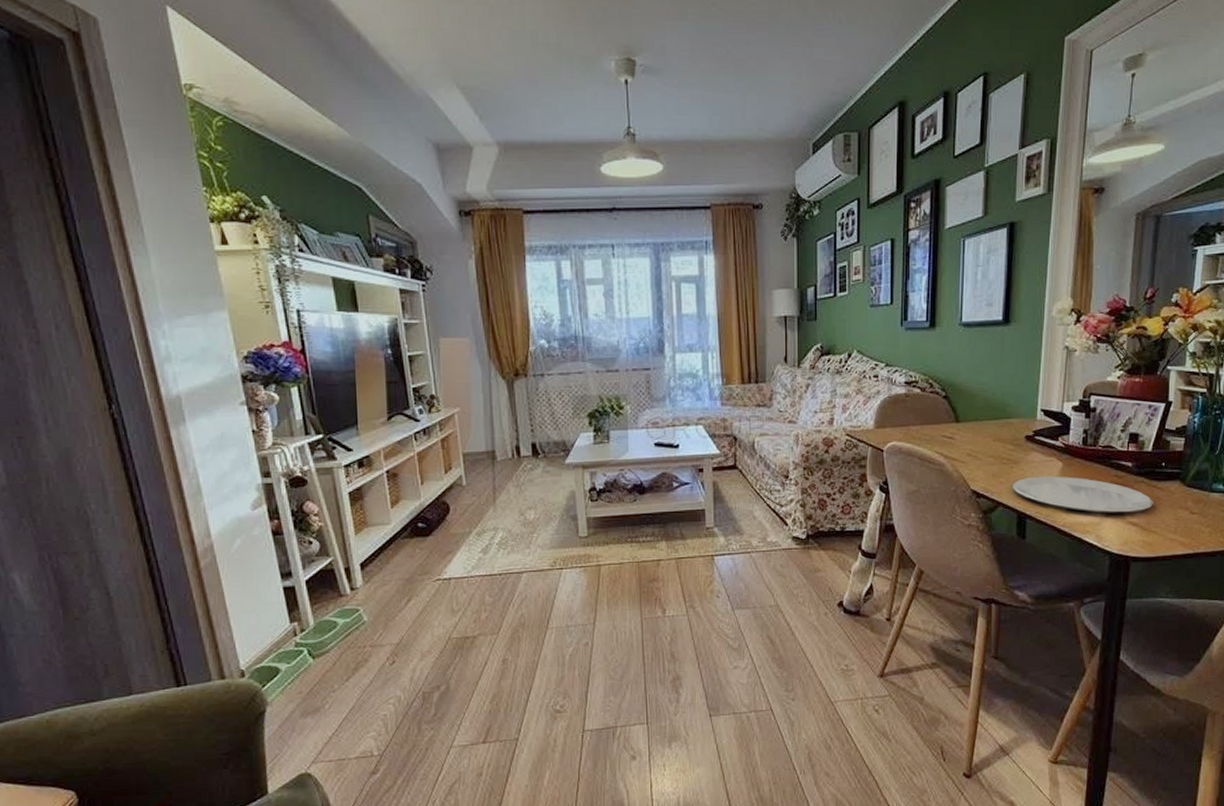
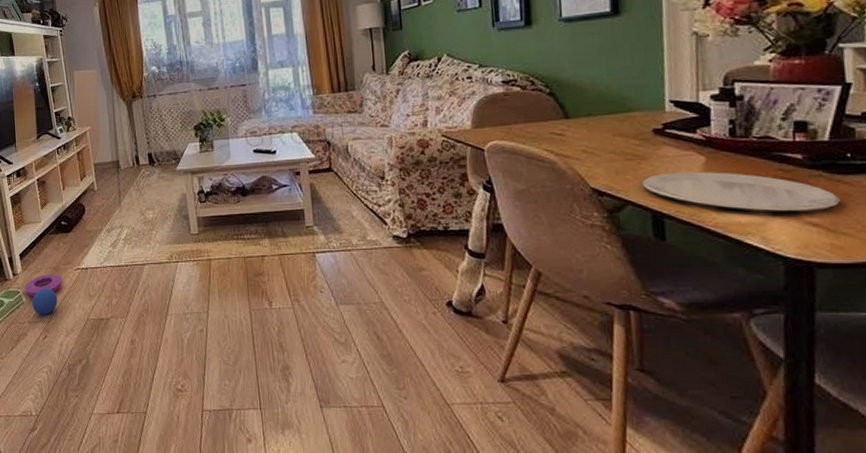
dog toy: none [365,587,418,615] -> present [24,274,63,296]
ball: none [376,604,411,637] -> present [32,288,58,316]

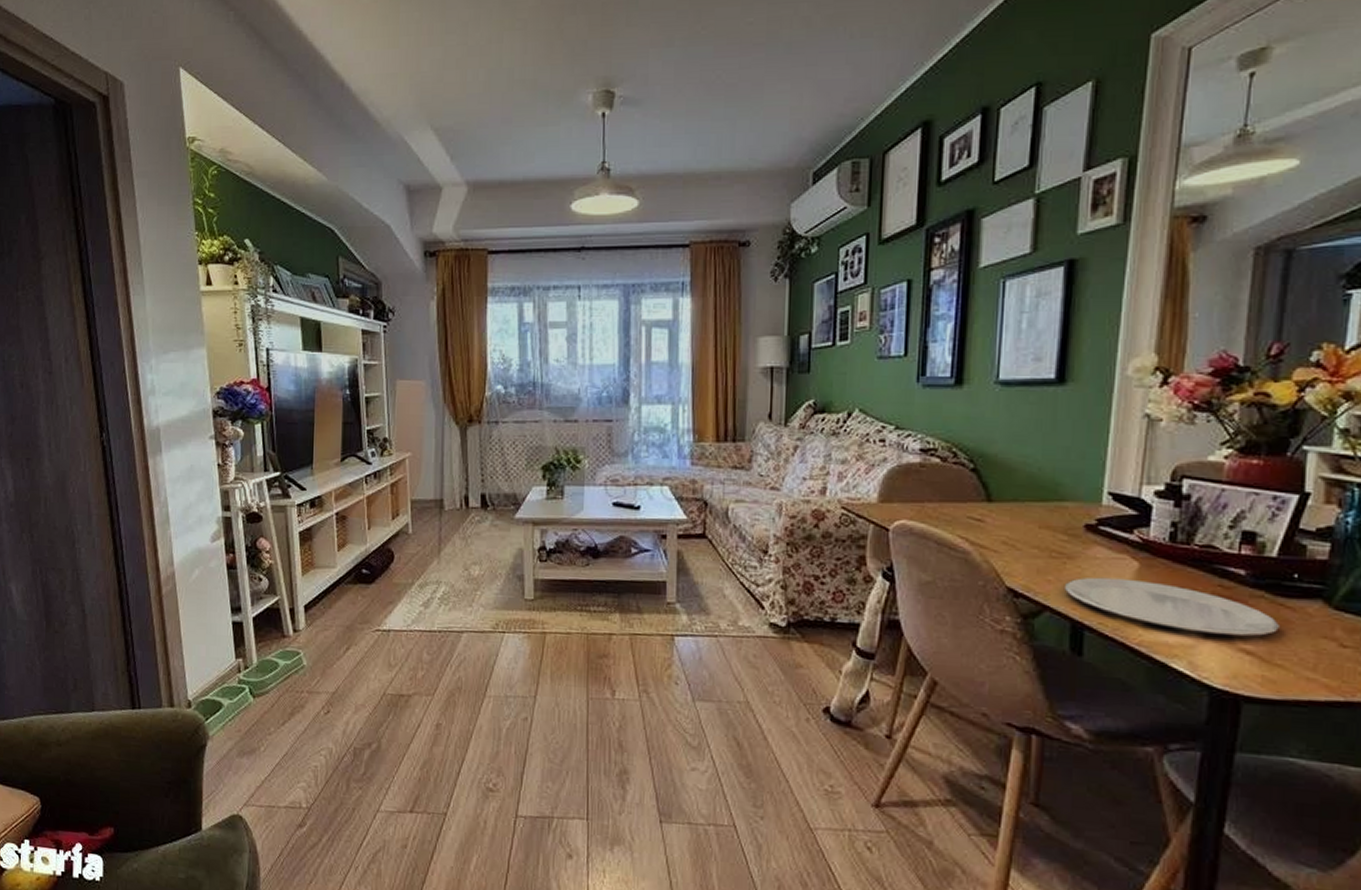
dog toy: present [24,274,63,296] -> none [306,634,357,660]
ball: present [32,288,58,316] -> none [314,651,348,685]

